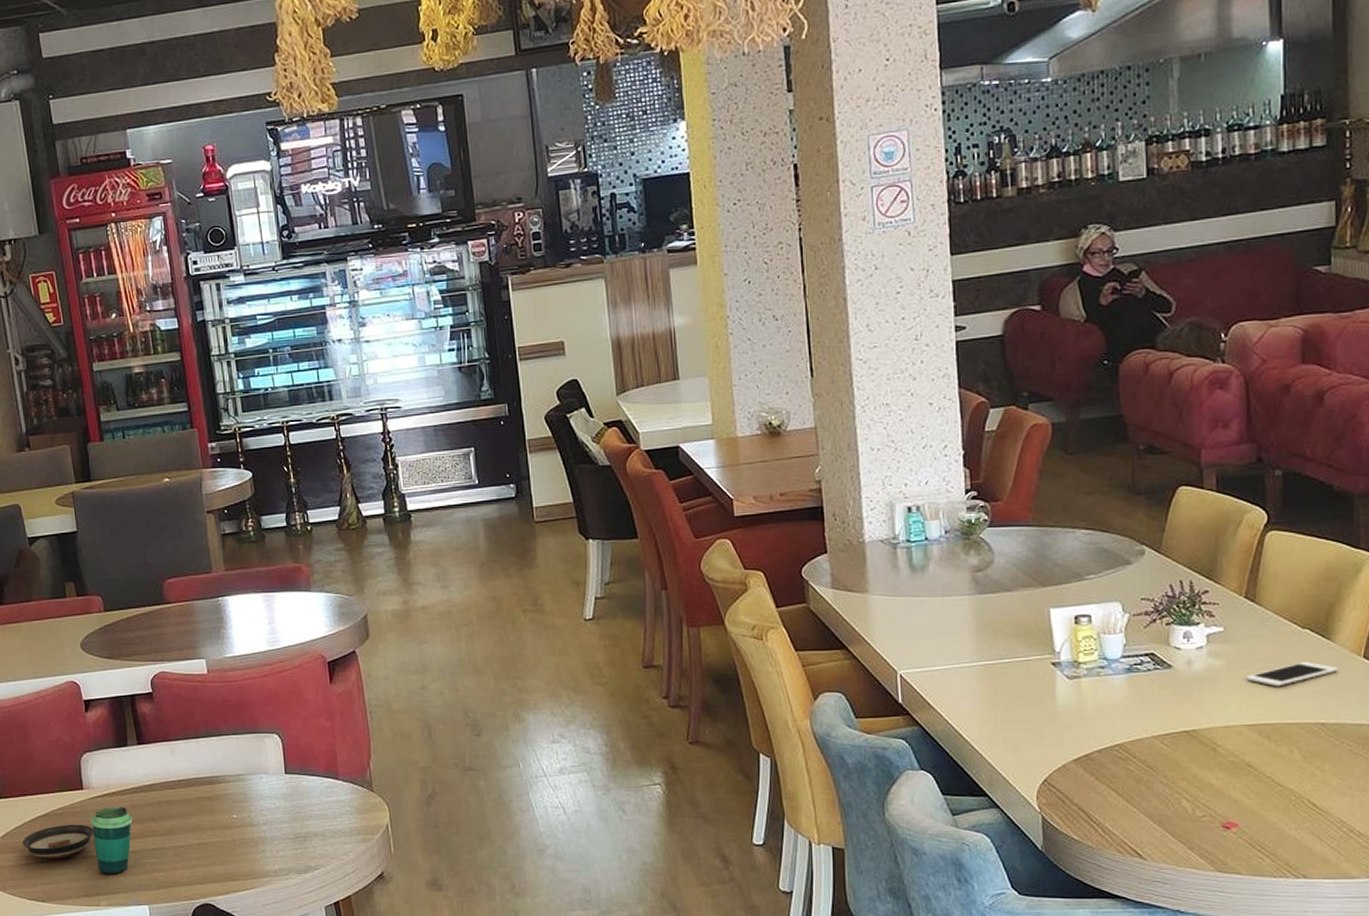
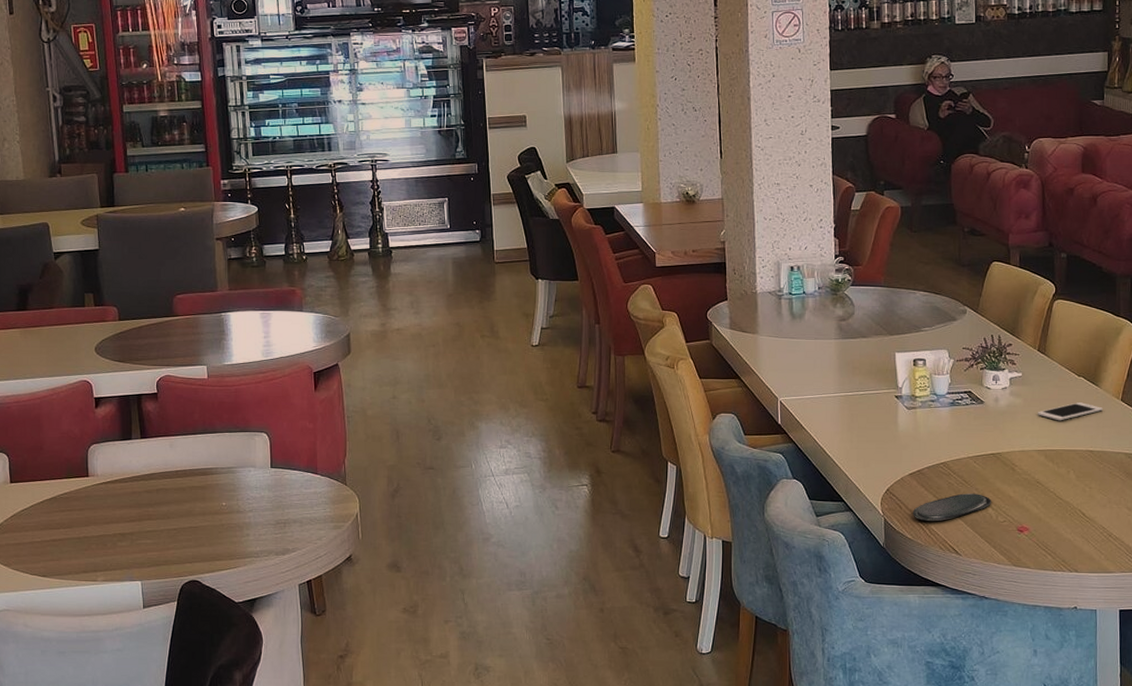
saucer: present [22,824,94,858] -> none [28,507,96,538]
cup: present [91,806,133,874] -> none [94,492,132,553]
oval tray: none [1080,782,1185,817] -> present [913,493,991,521]

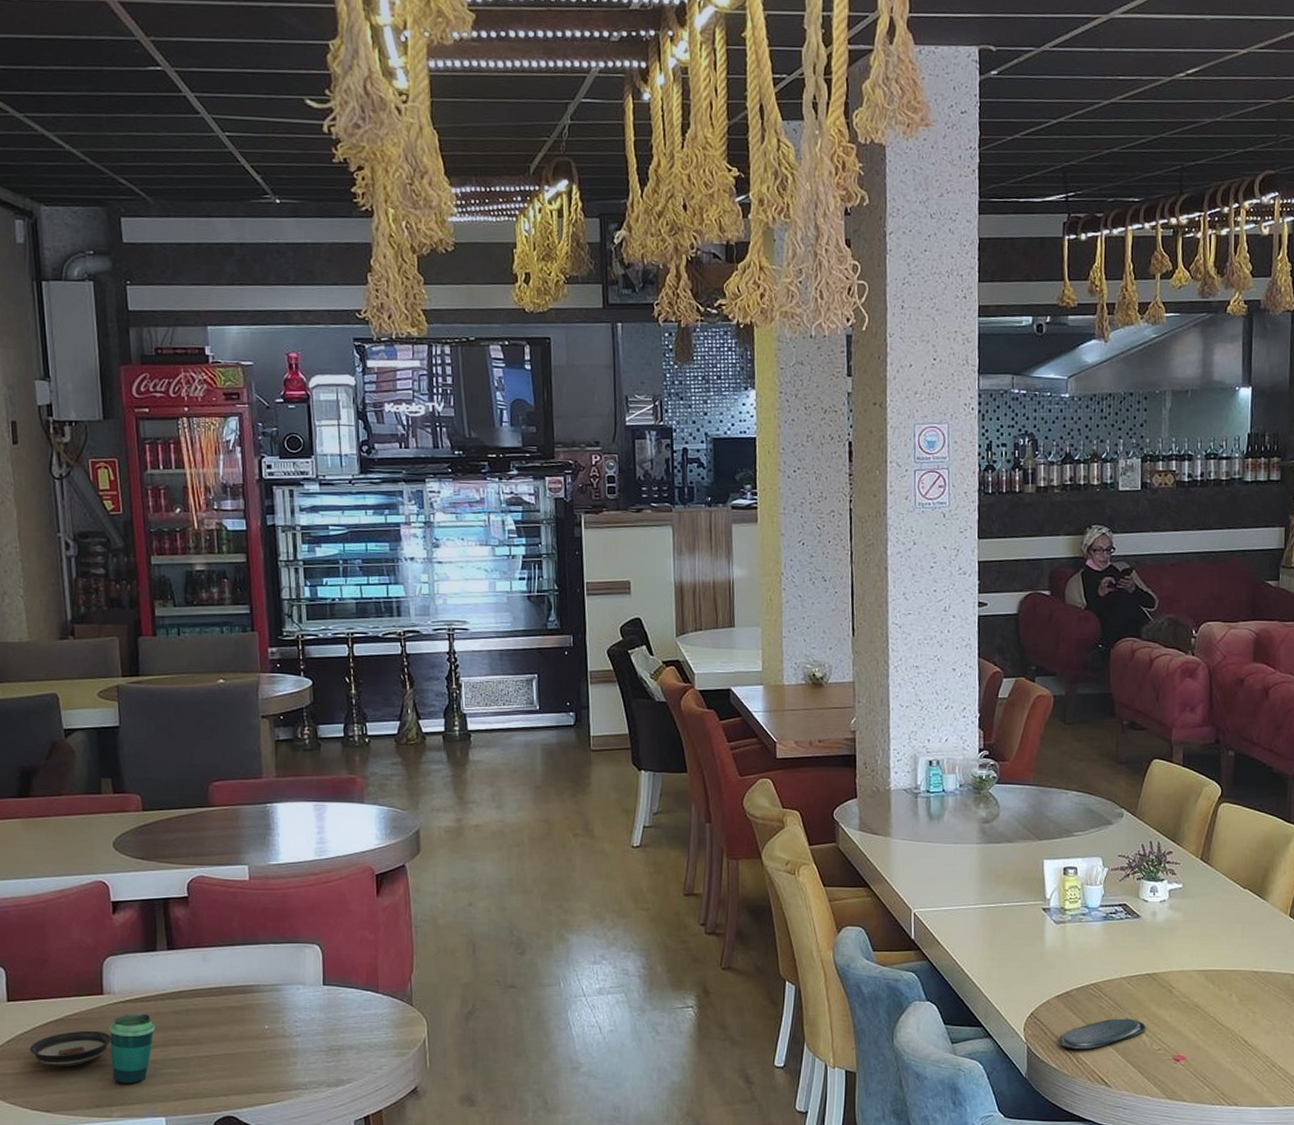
saucer: none [28,507,96,538] -> present [29,1030,112,1066]
cup: none [94,492,132,553] -> present [109,1013,155,1084]
cell phone: present [1037,402,1103,421] -> none [1198,917,1269,938]

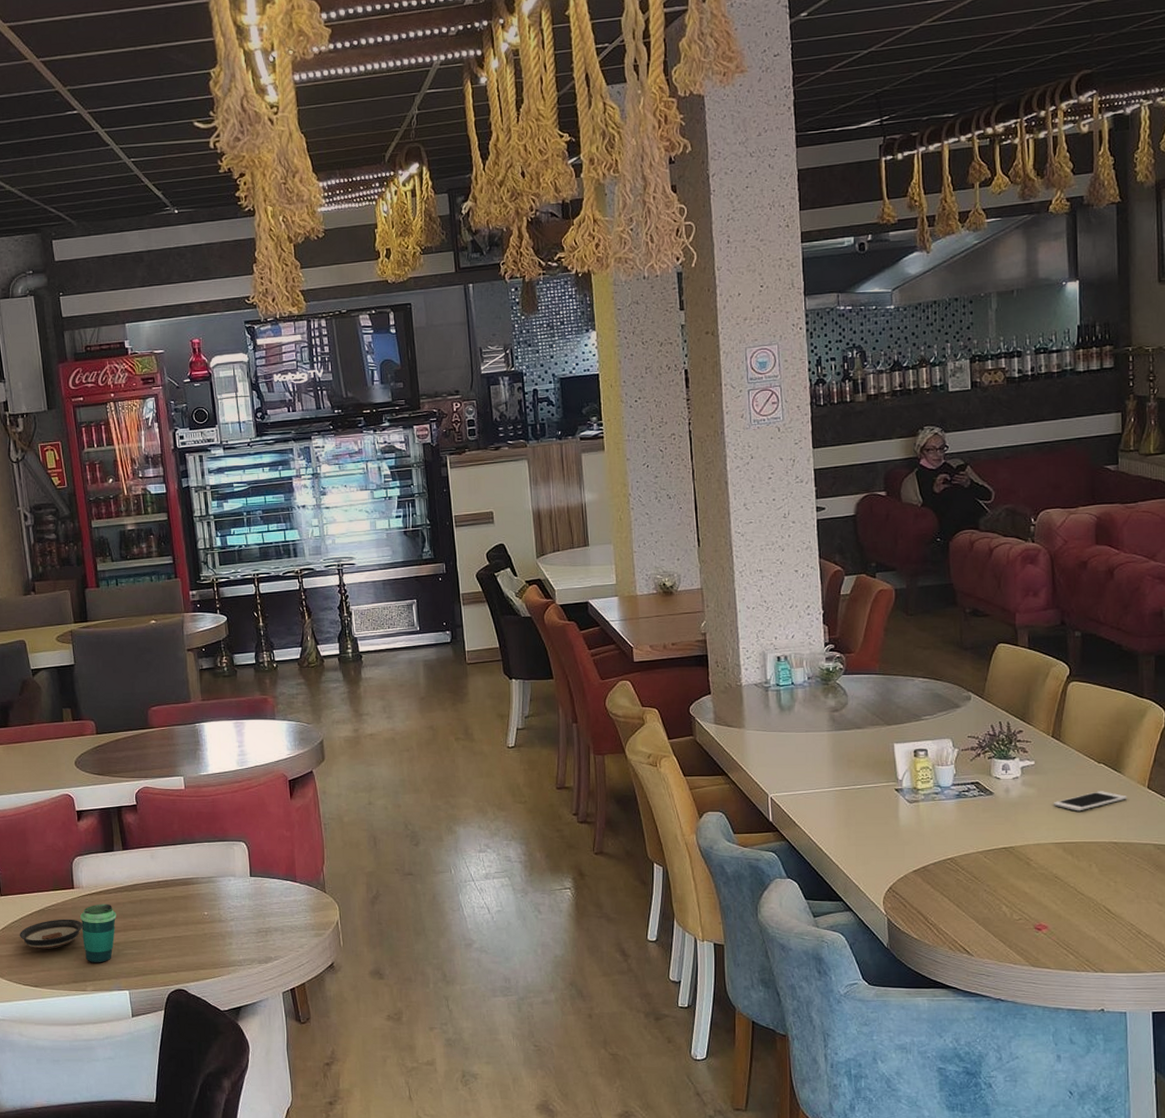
oval tray: present [1059,1018,1146,1049] -> none [919,890,1005,920]
cell phone: none [1198,917,1269,938] -> present [1053,791,1127,812]

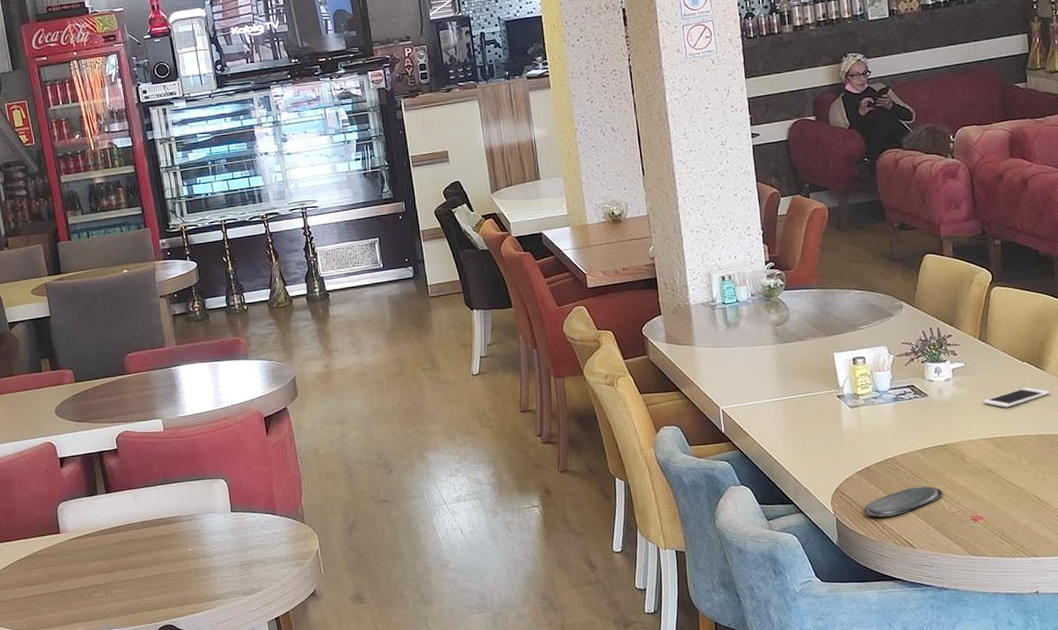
saucer: present [19,919,83,949] -> none [8,563,71,594]
cup: present [80,903,117,963] -> none [67,546,103,605]
oval tray: none [919,890,1005,920] -> present [864,486,943,517]

